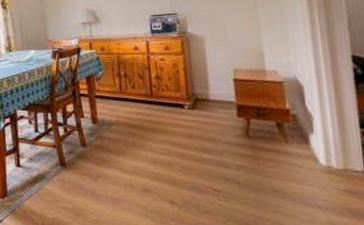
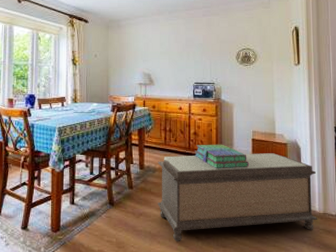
bench: none [114,95,337,208] -> present [158,153,318,242]
stack of books: none [159,88,233,119] -> present [195,144,250,169]

